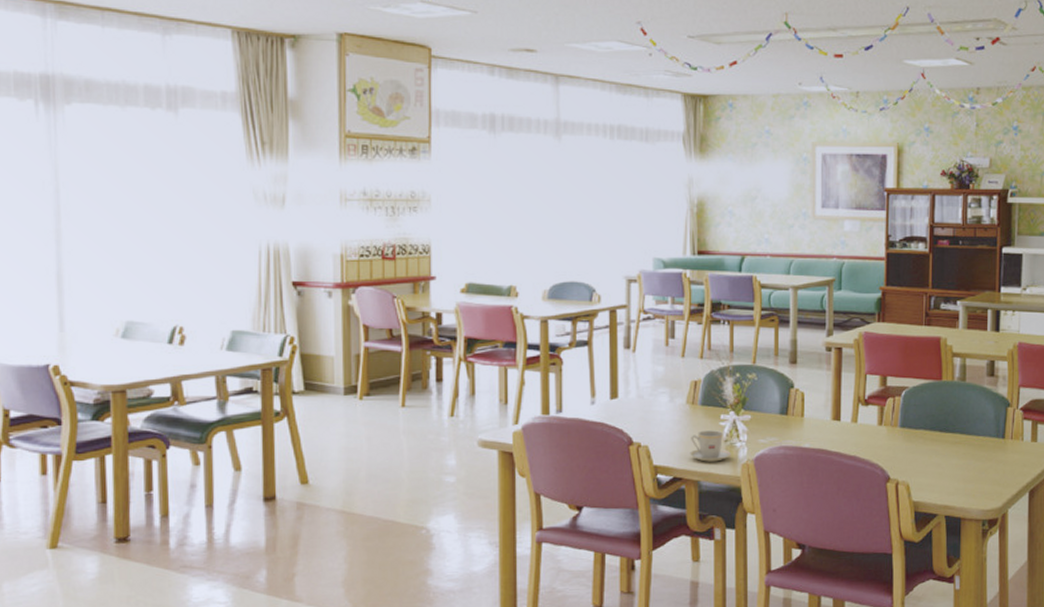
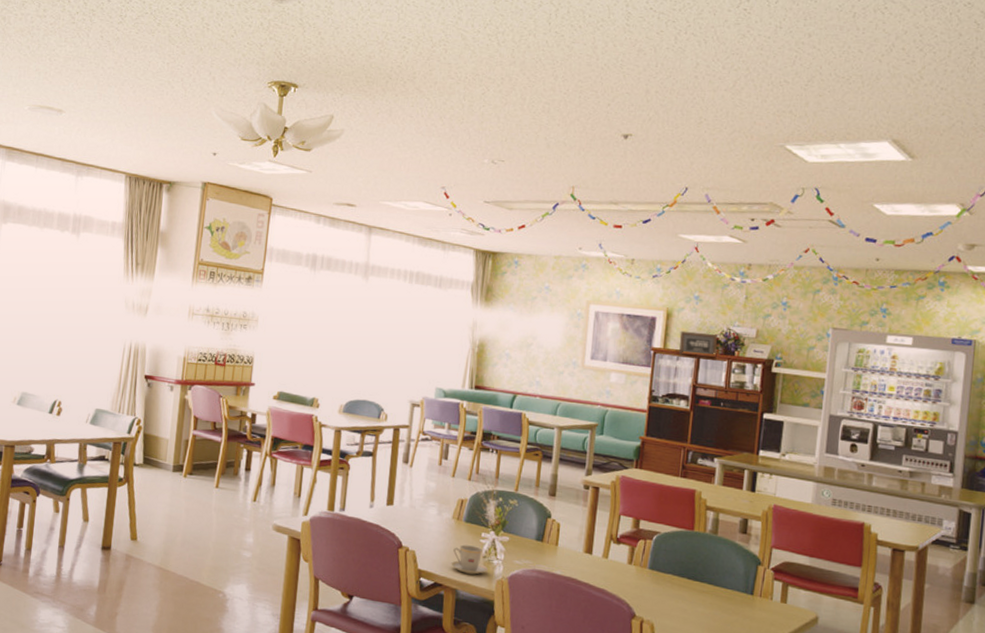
picture frame: none [912,167,952,196] -> present [679,330,718,360]

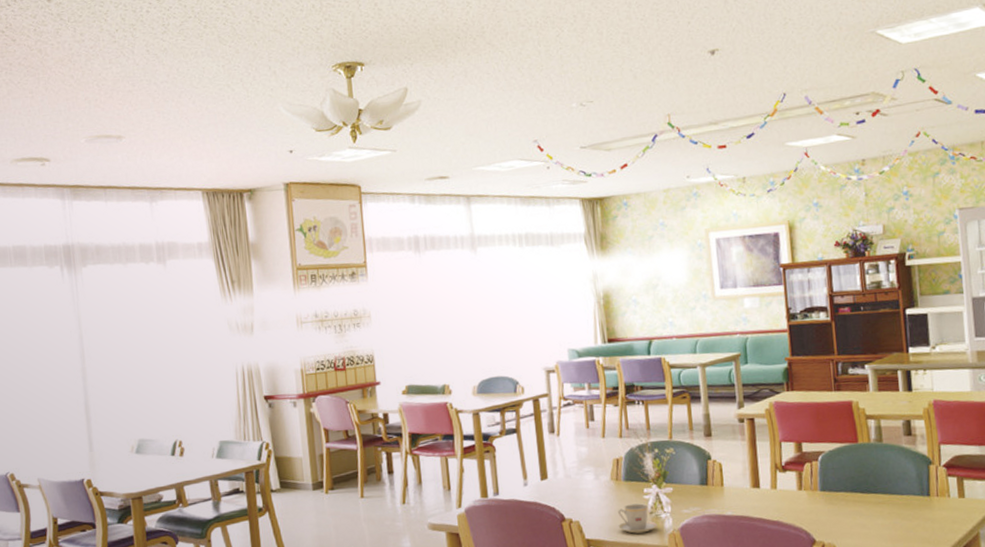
picture frame: present [679,330,718,360] -> none [806,237,848,269]

